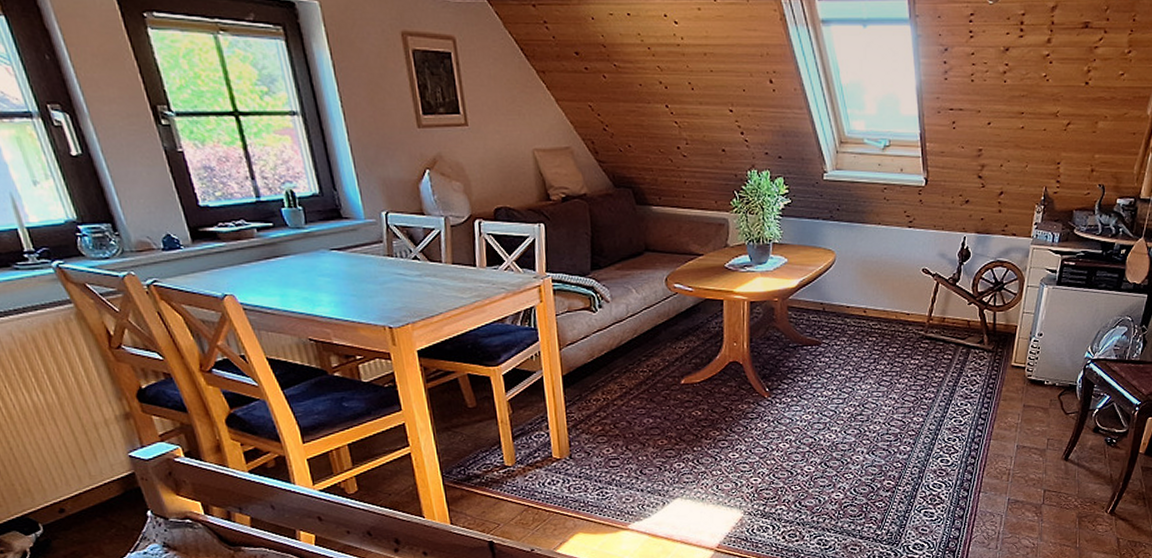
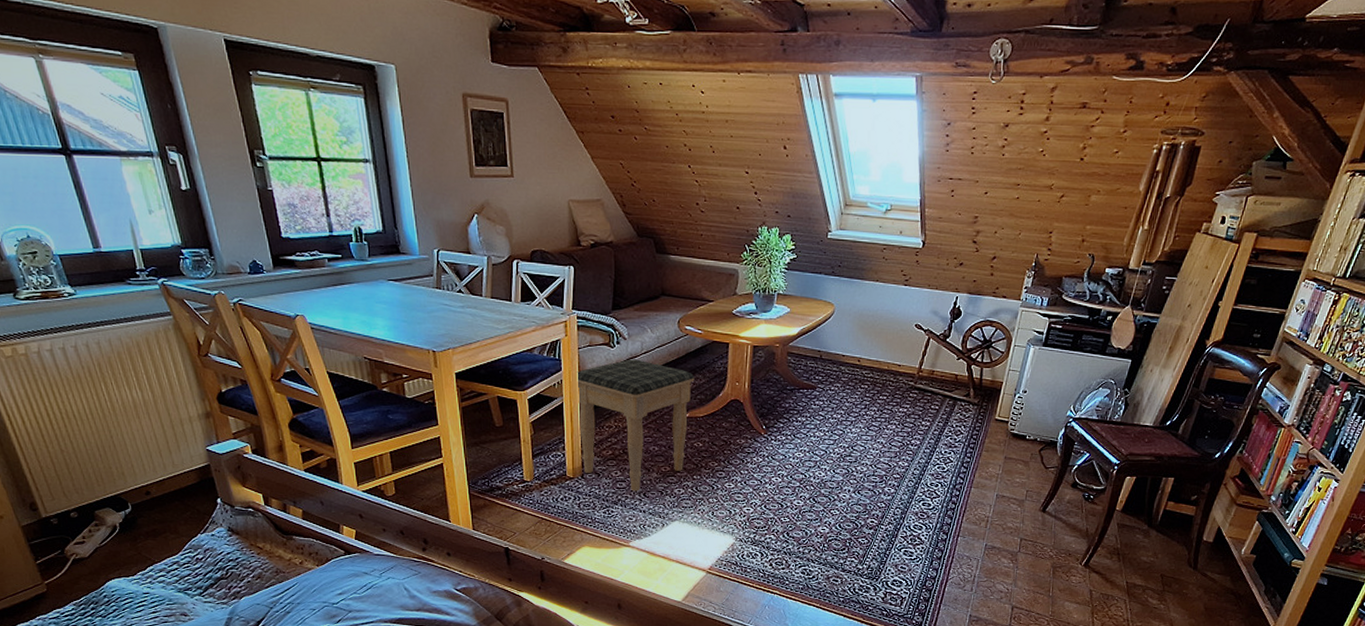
footstool: none [556,323,688,469] -> present [577,359,695,492]

